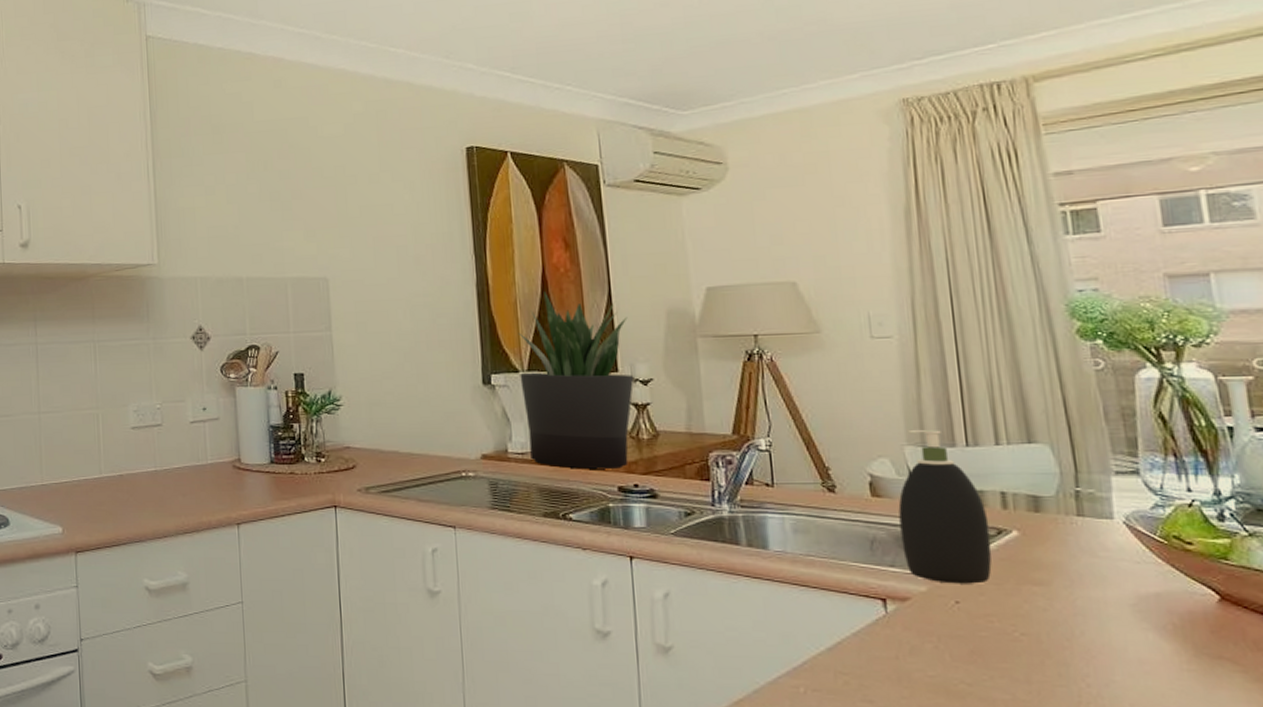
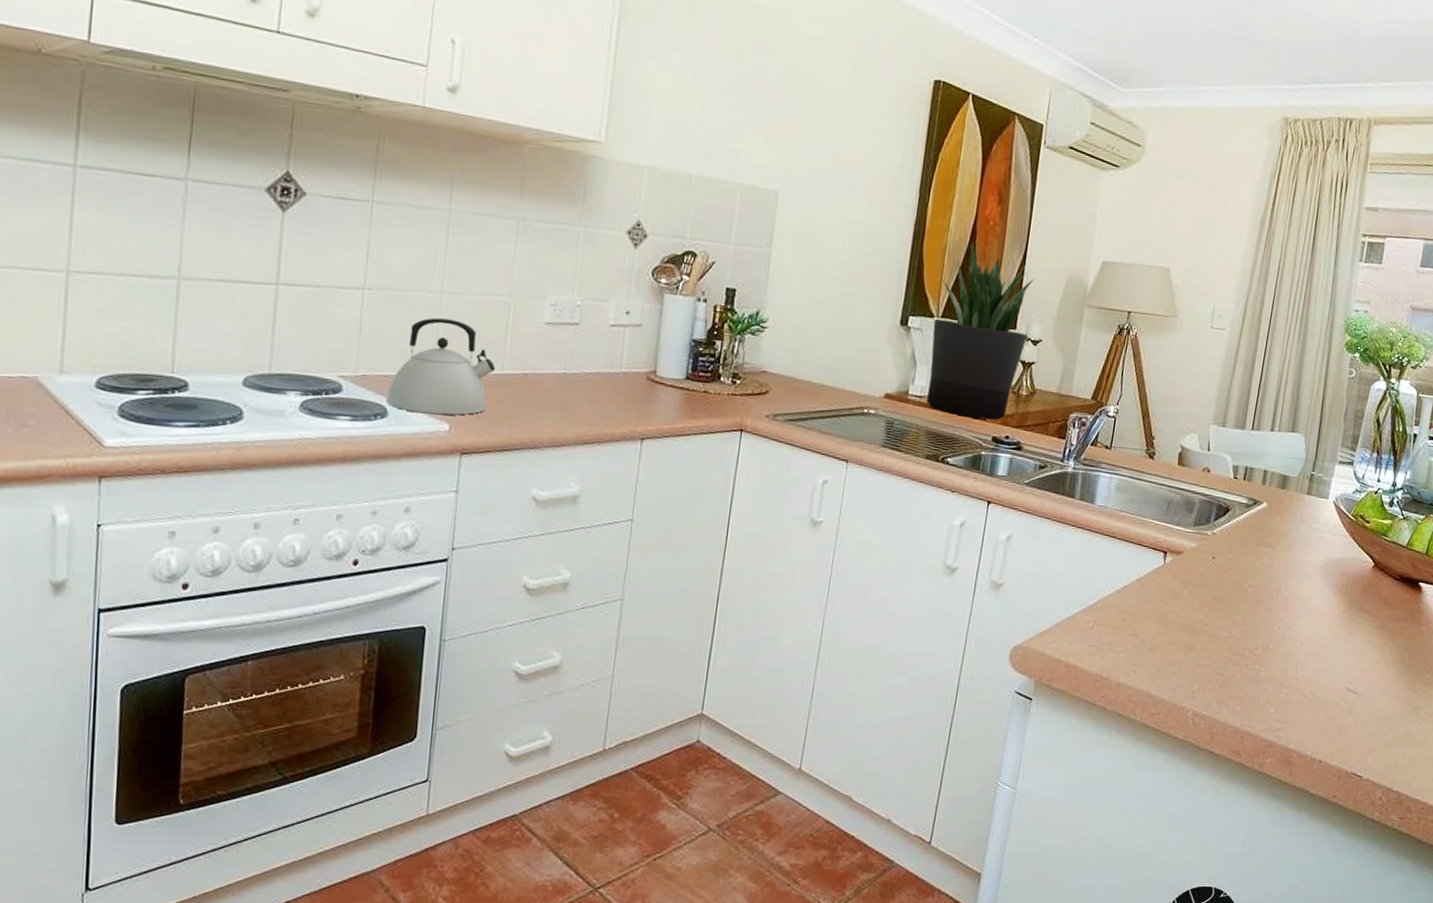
kettle: none [6,435,94,519] -> present [386,317,495,416]
soap dispenser: present [898,430,992,584] -> none [1187,412,1252,544]

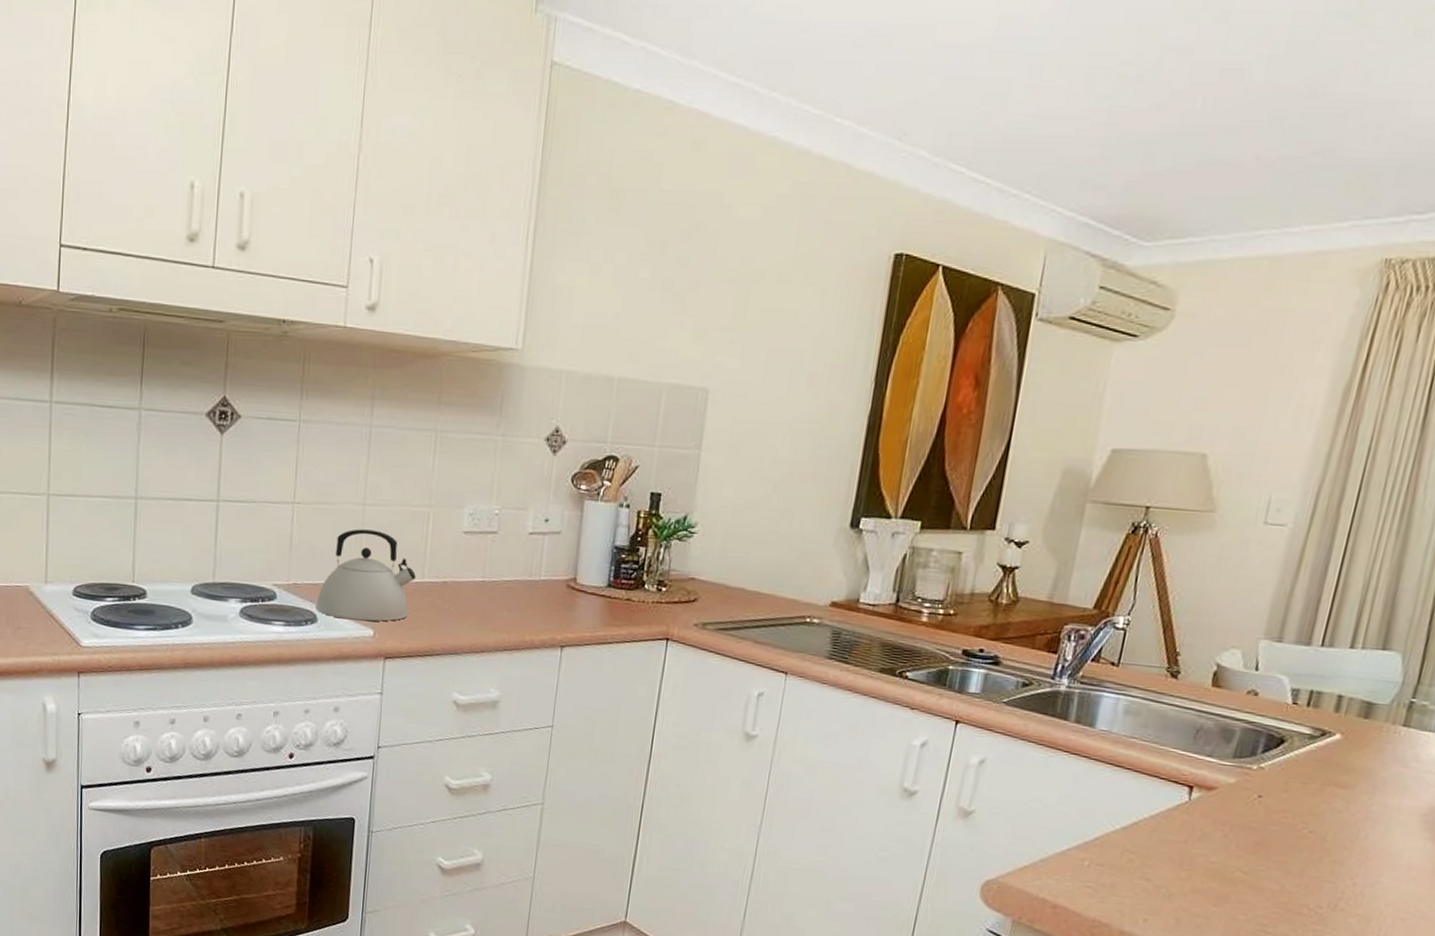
planter: present [926,242,1035,421] -> none [881,433,1021,632]

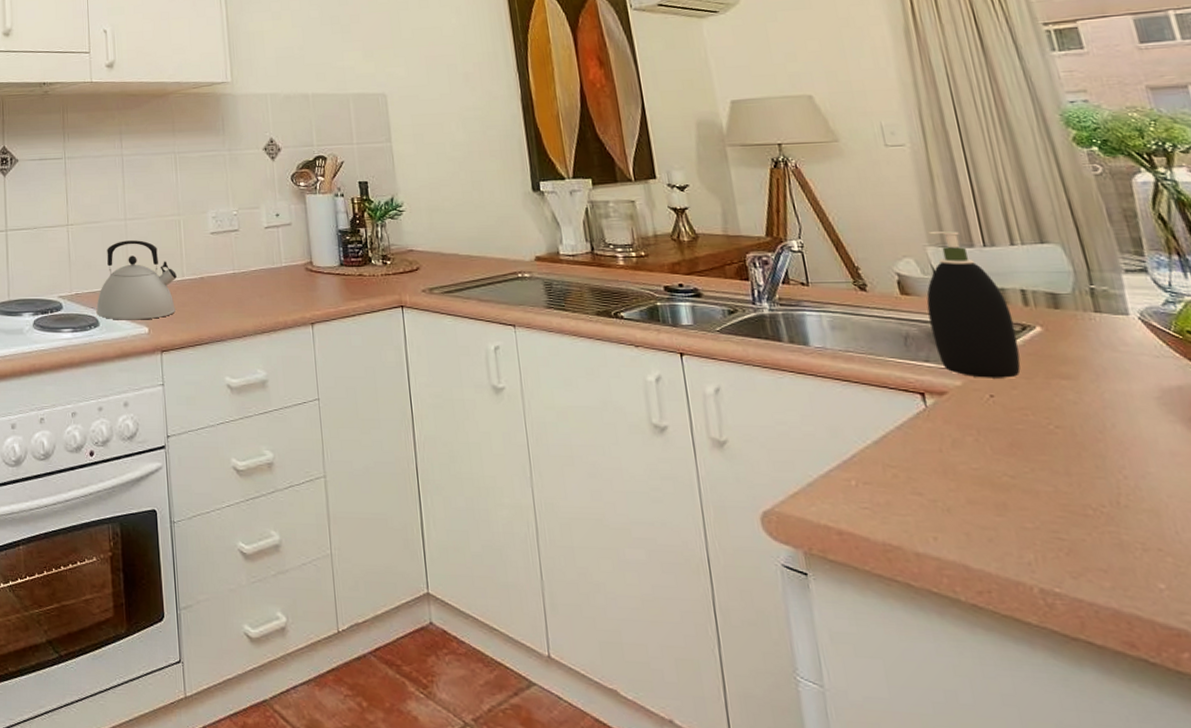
soap dispenser: none [1223,624,1319,782] -> present [926,231,1021,378]

